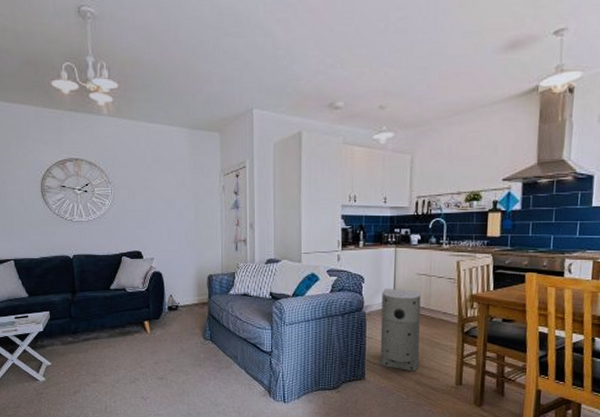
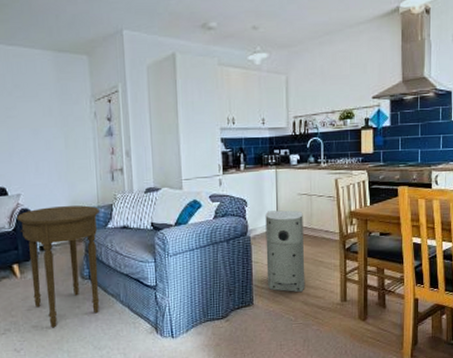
side table: none [150,271,223,382] -> present [17,205,100,328]

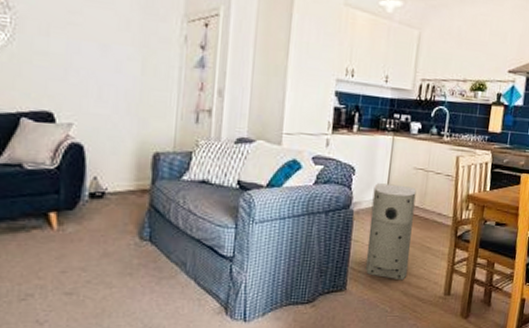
side table: present [17,205,100,328] -> none [64,144,175,298]

